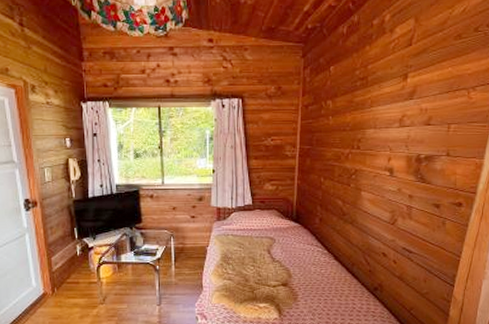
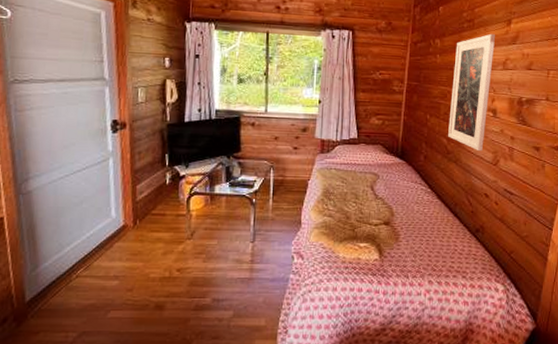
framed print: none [343,90,391,212] -> present [448,33,496,152]

